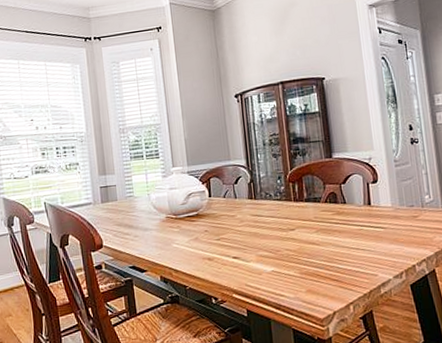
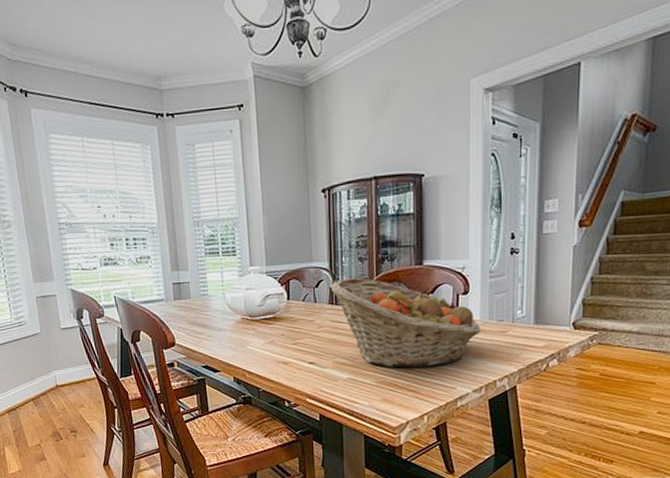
fruit basket: none [249,172,394,258] -> present [330,277,481,368]

